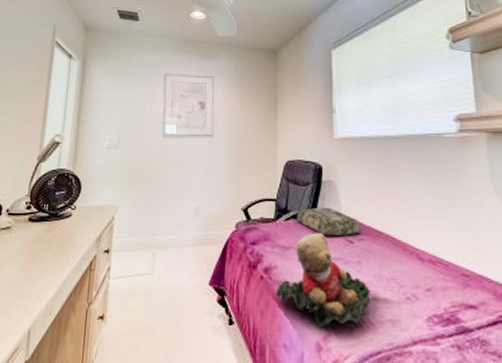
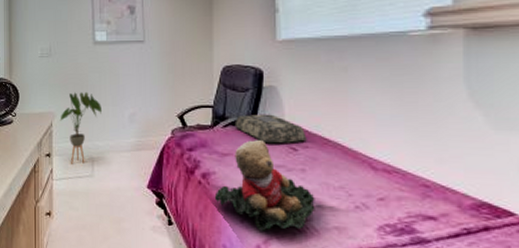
house plant: none [122,184,167,261] -> present [60,92,101,164]

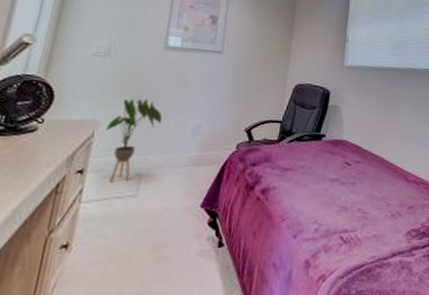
teddy bear: present [214,140,315,231] -> none [270,155,361,245]
cushion: present [234,114,307,144] -> none [299,130,360,159]

